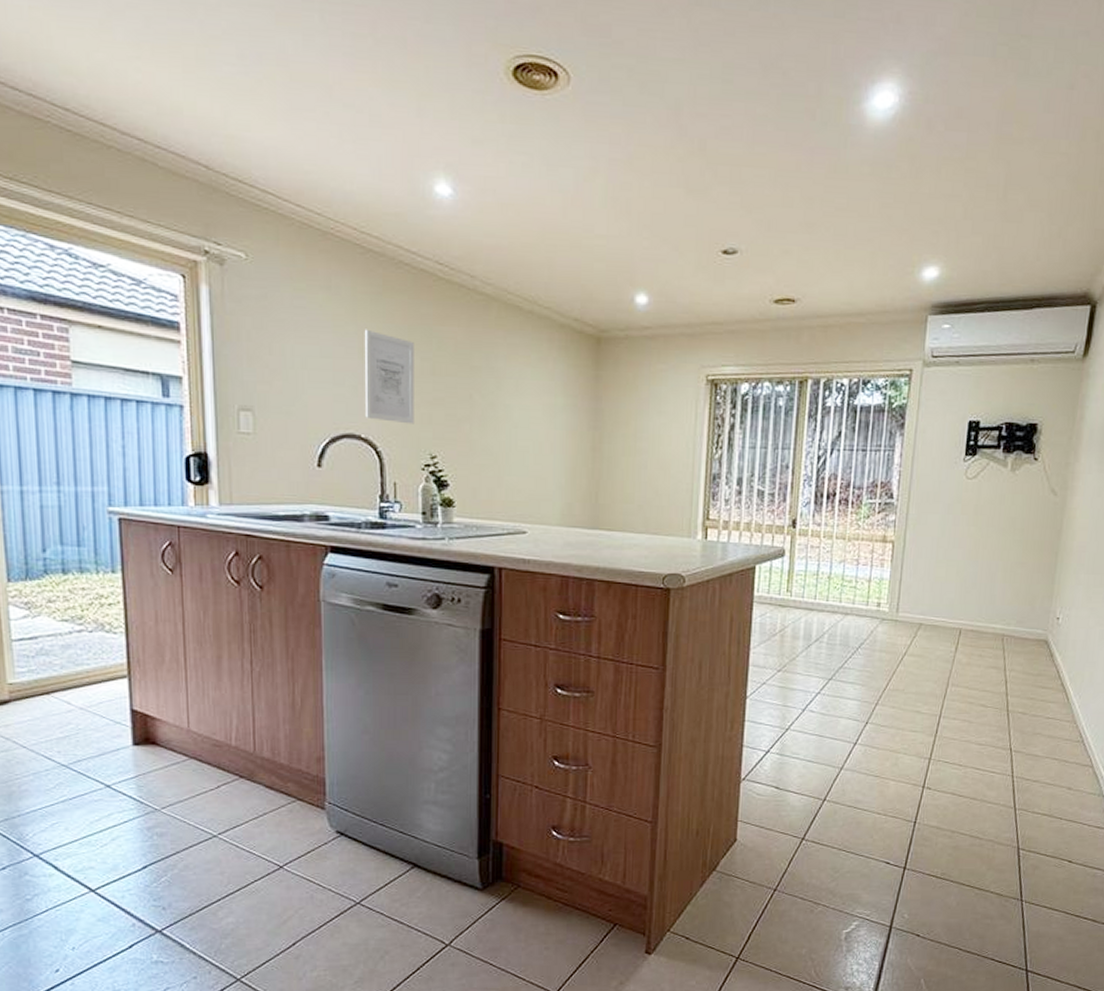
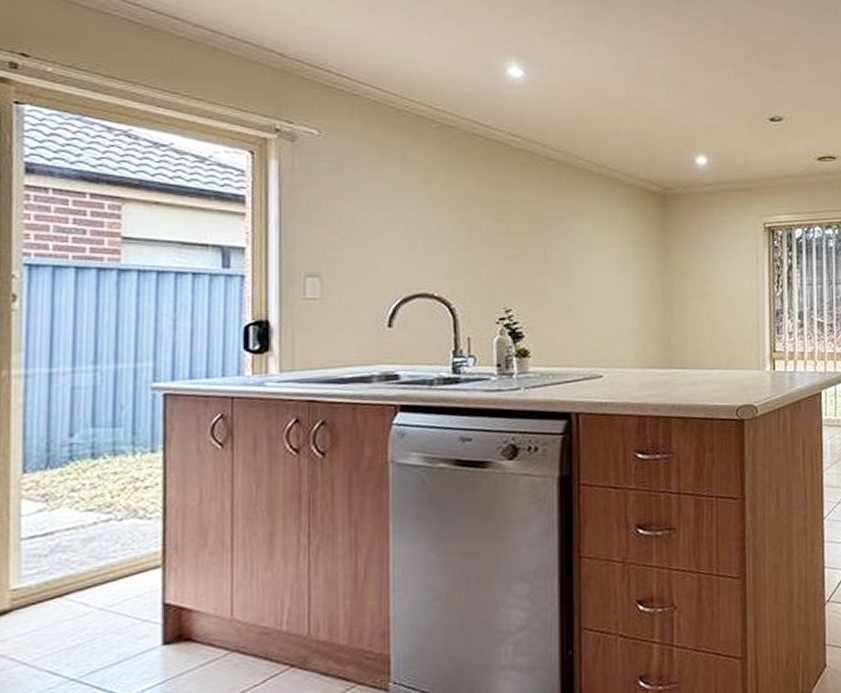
wall art: present [364,329,414,424] -> none [438,195,488,281]

